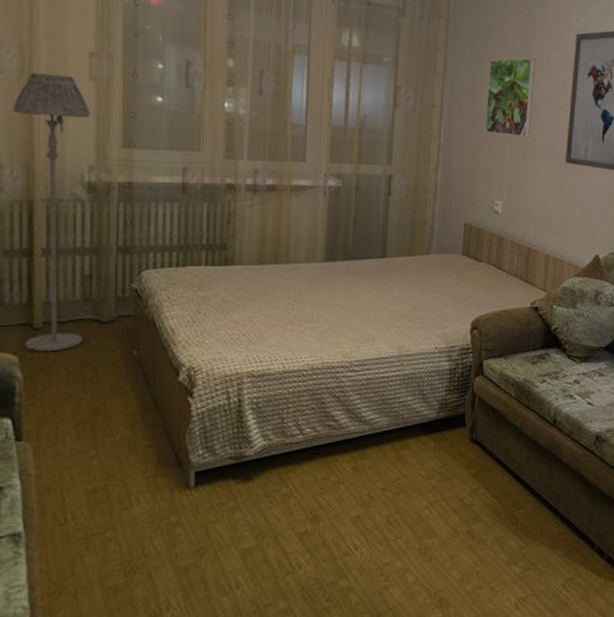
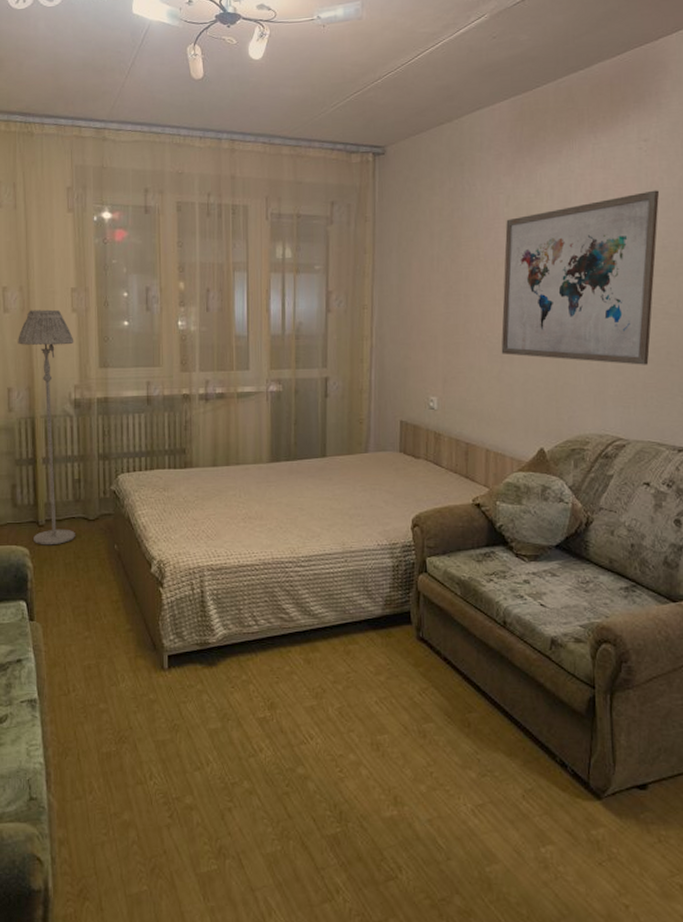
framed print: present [485,58,536,137] -> none [416,250,465,331]

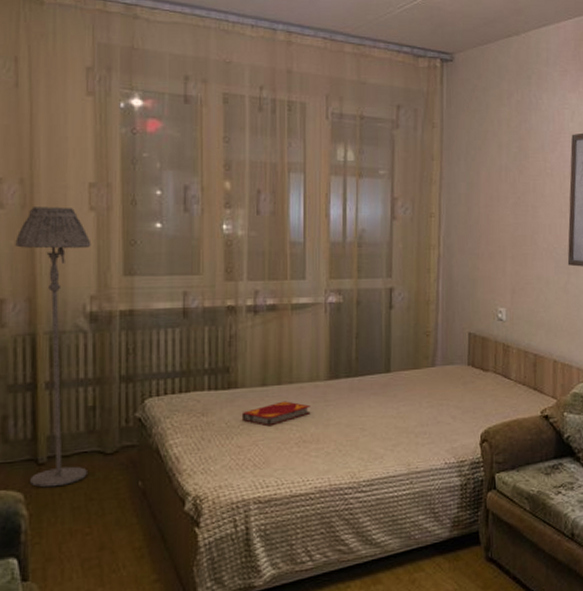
hardback book: none [196,480,255,503] -> present [241,401,311,427]

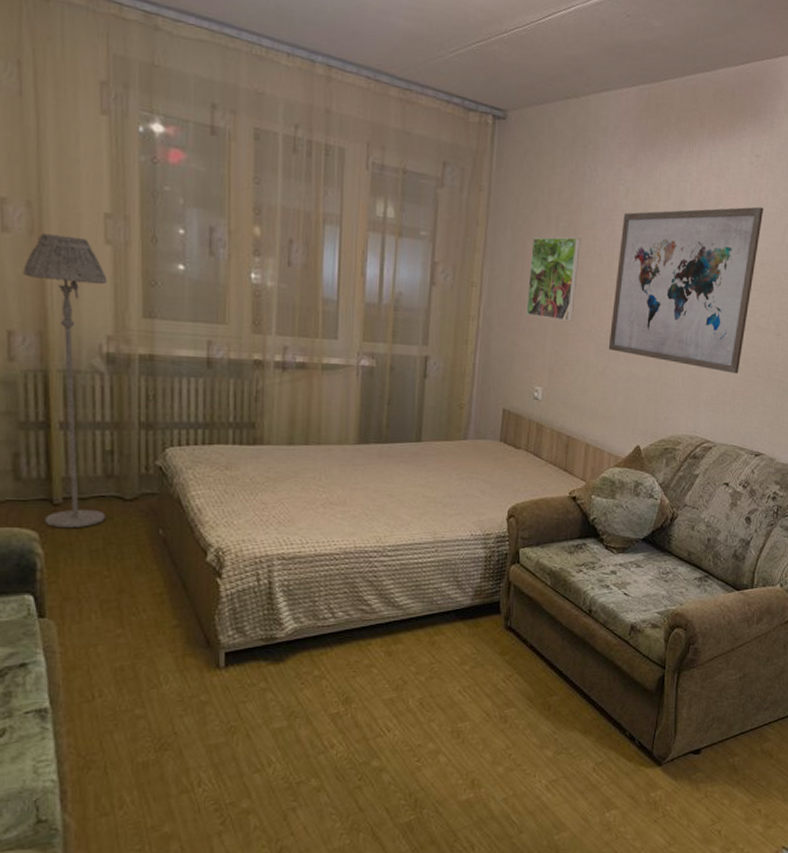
hardback book: present [241,401,311,427] -> none [267,461,338,486]
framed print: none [484,161,533,242] -> present [526,237,581,321]

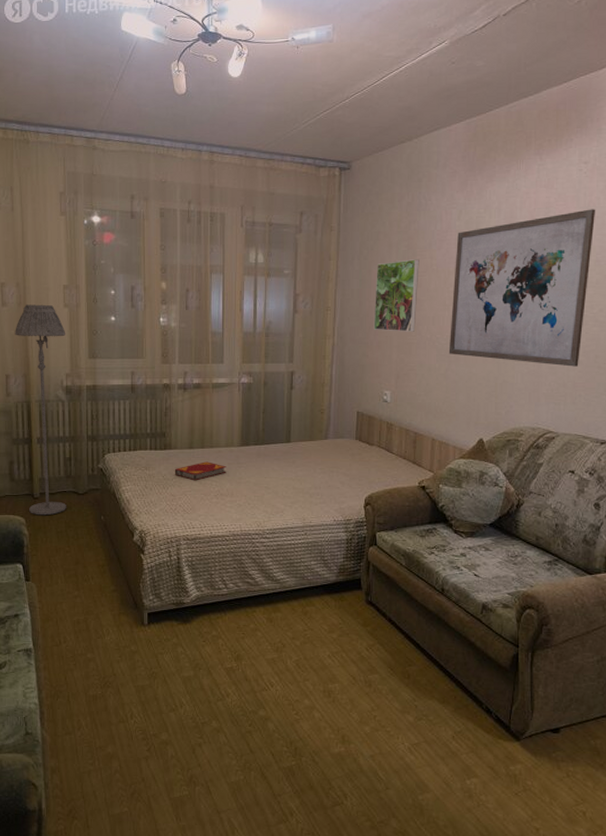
hardback book: none [267,461,338,486] -> present [174,461,227,481]

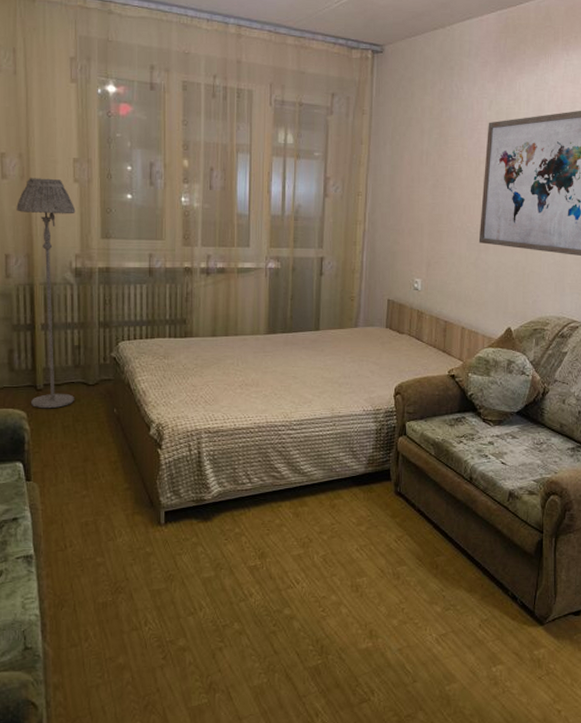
hardback book: present [174,461,227,481] -> none [195,350,252,371]
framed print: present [373,259,419,332] -> none [405,147,451,220]

